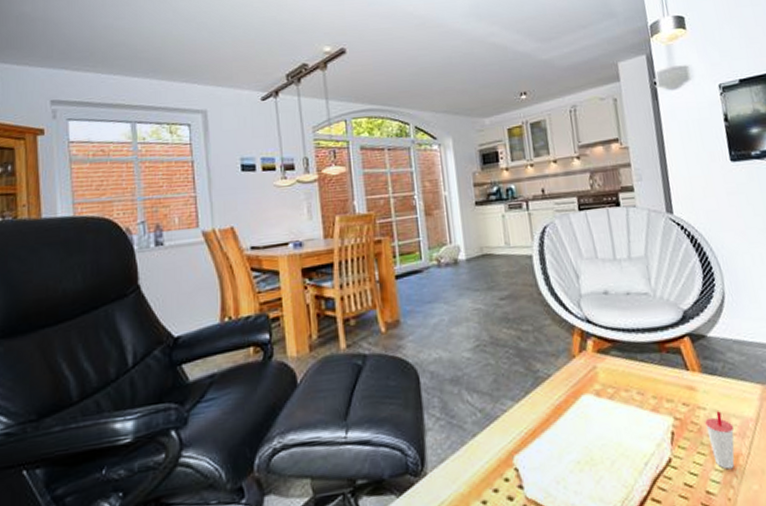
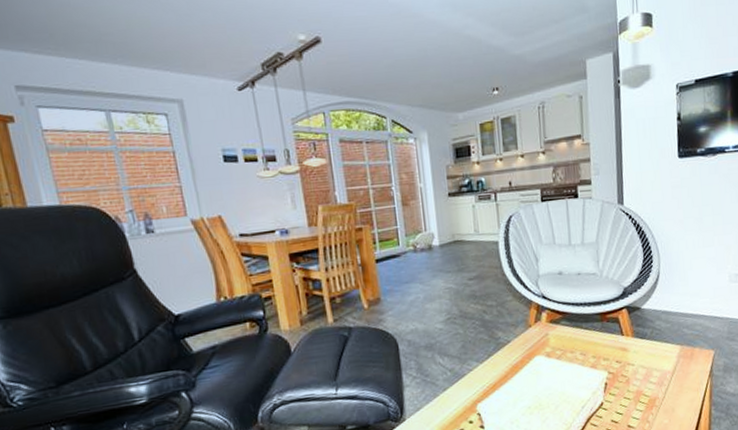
cup: present [705,411,735,470] -> none [632,366,655,410]

